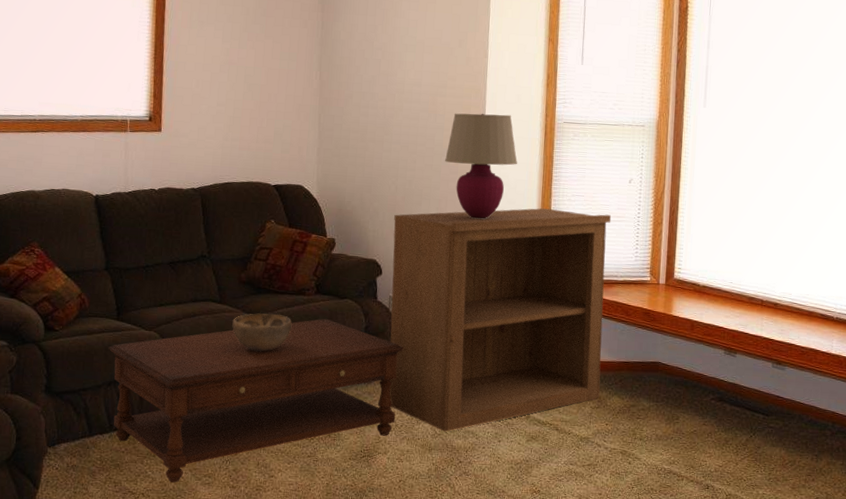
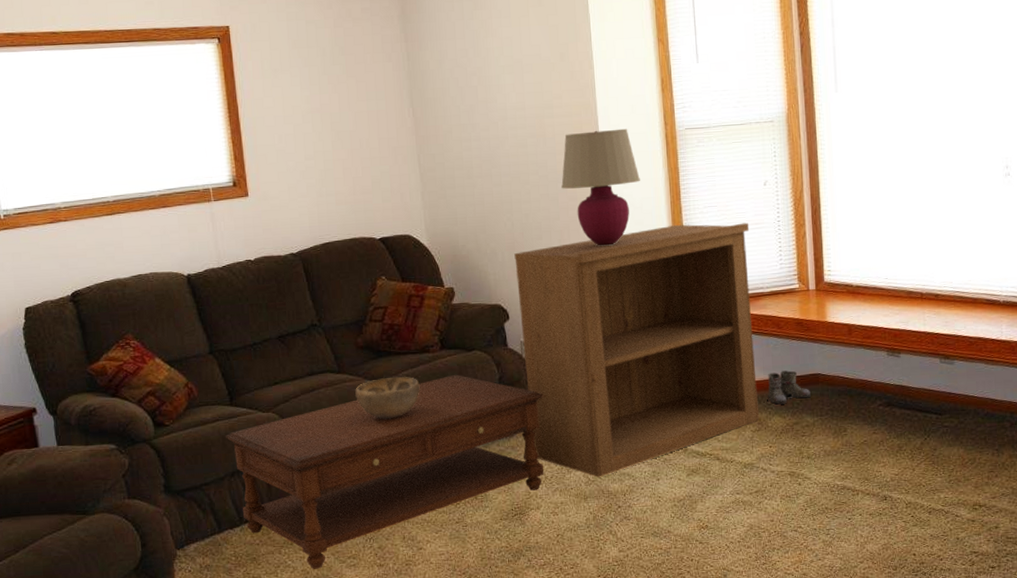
boots: none [609,355,650,387] -> present [767,370,811,405]

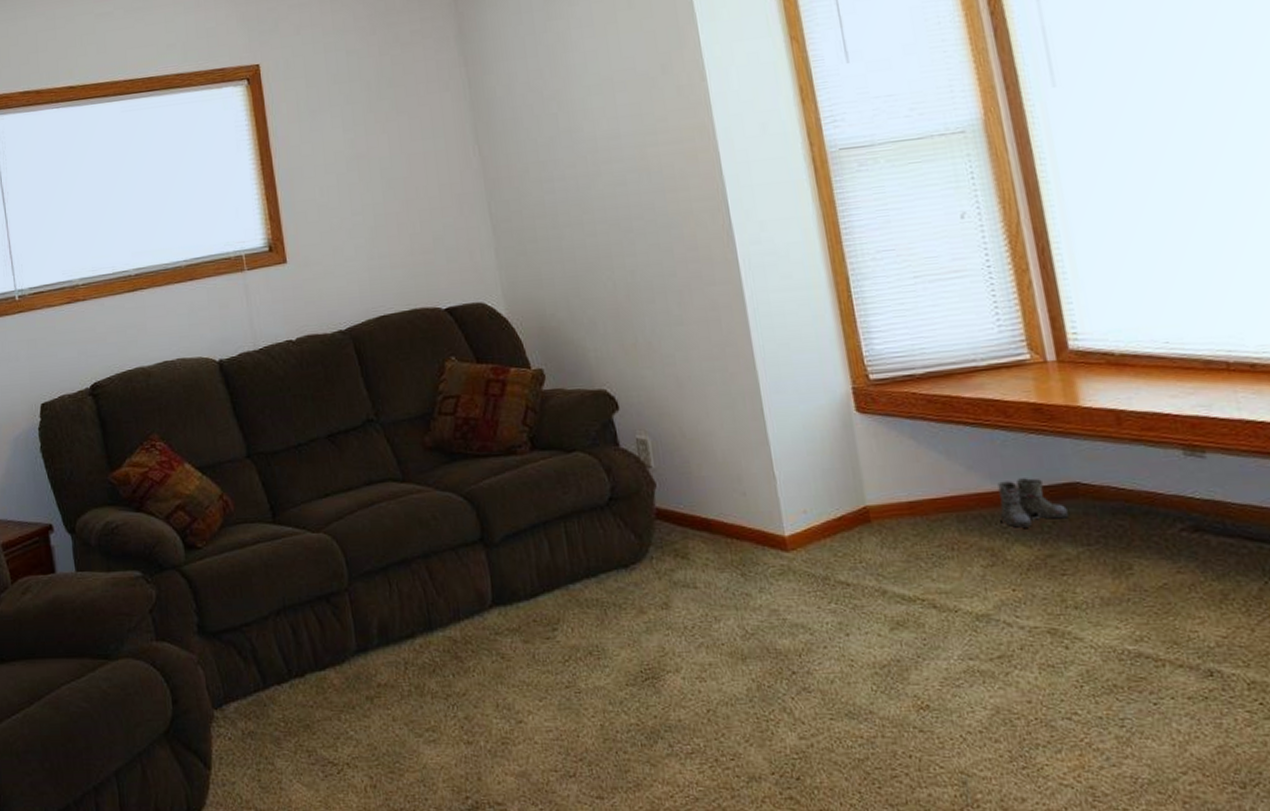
coffee table: present [226,374,544,569] -> none [268,483,683,744]
decorative bowl: present [355,377,420,419] -> none [425,487,508,543]
bookshelf: present [514,222,759,478] -> none [619,270,991,629]
table lamp: present [561,128,640,246] -> none [675,153,783,309]

